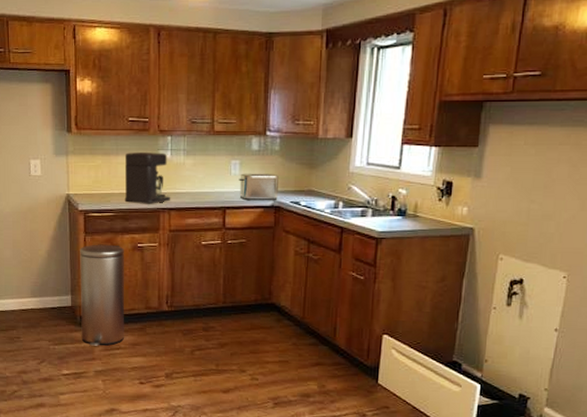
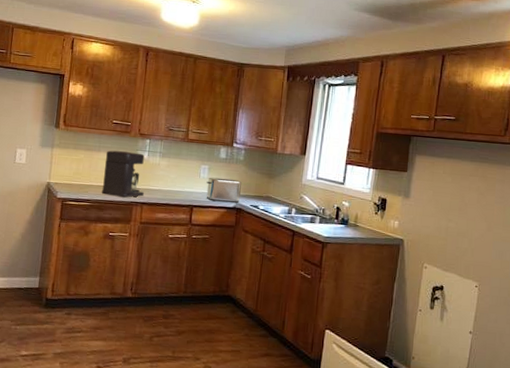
pedal bin: present [80,244,125,346] -> none [44,230,96,328]

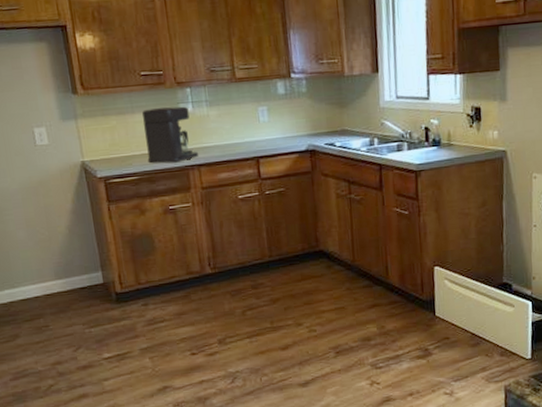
toaster: present [206,177,242,204] -> none [268,116,312,148]

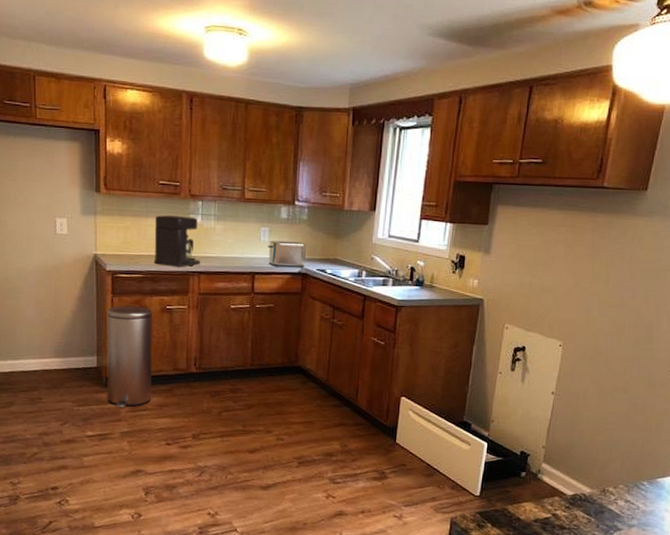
pedal bin: none [104,210,168,323] -> present [106,305,153,407]
toaster: none [268,116,312,148] -> present [267,240,307,268]

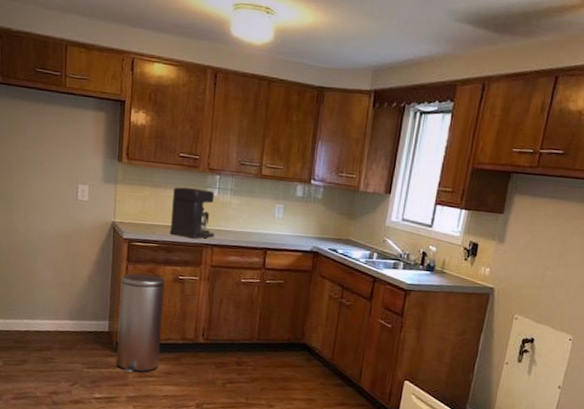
toaster: present [267,240,307,268] -> none [281,217,320,247]

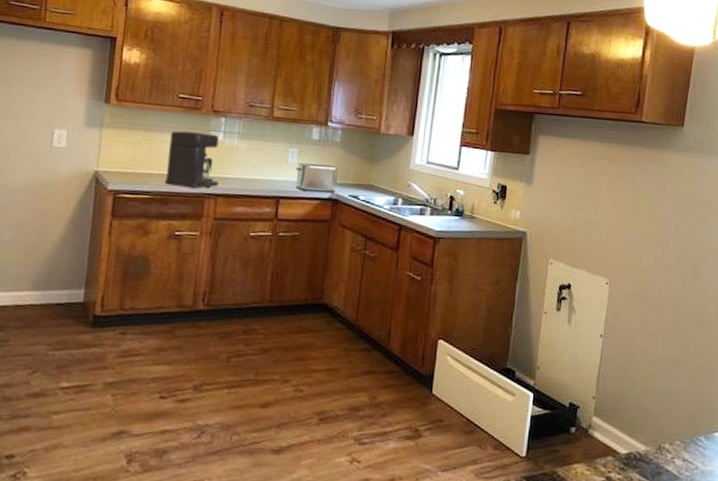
pedal bin: present [116,273,165,373] -> none [91,230,158,352]
toaster: none [281,217,320,247] -> present [295,162,339,194]

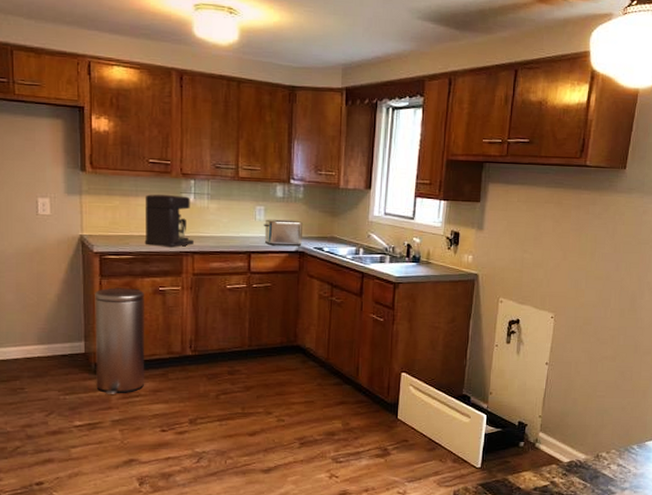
pedal bin: none [91,230,158,352] -> present [95,287,145,394]

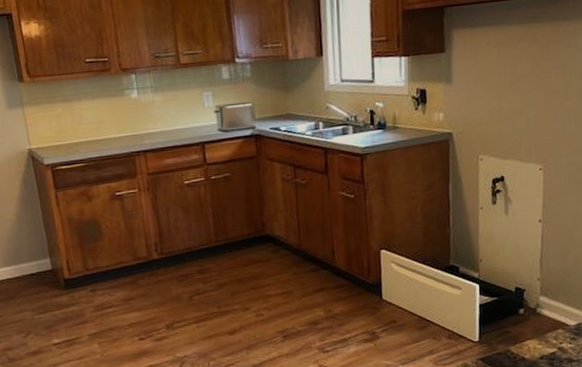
pedal bin: present [95,287,145,394] -> none [52,196,116,309]
coffee maker: present [144,194,194,249] -> none [88,92,144,151]

